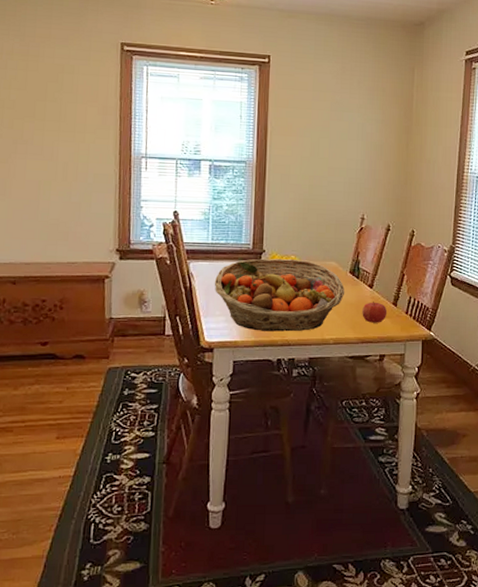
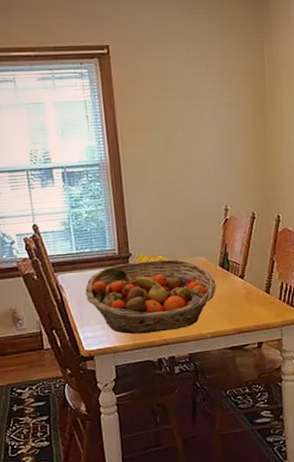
fruit: present [362,300,388,323] -> none [236,291,261,313]

